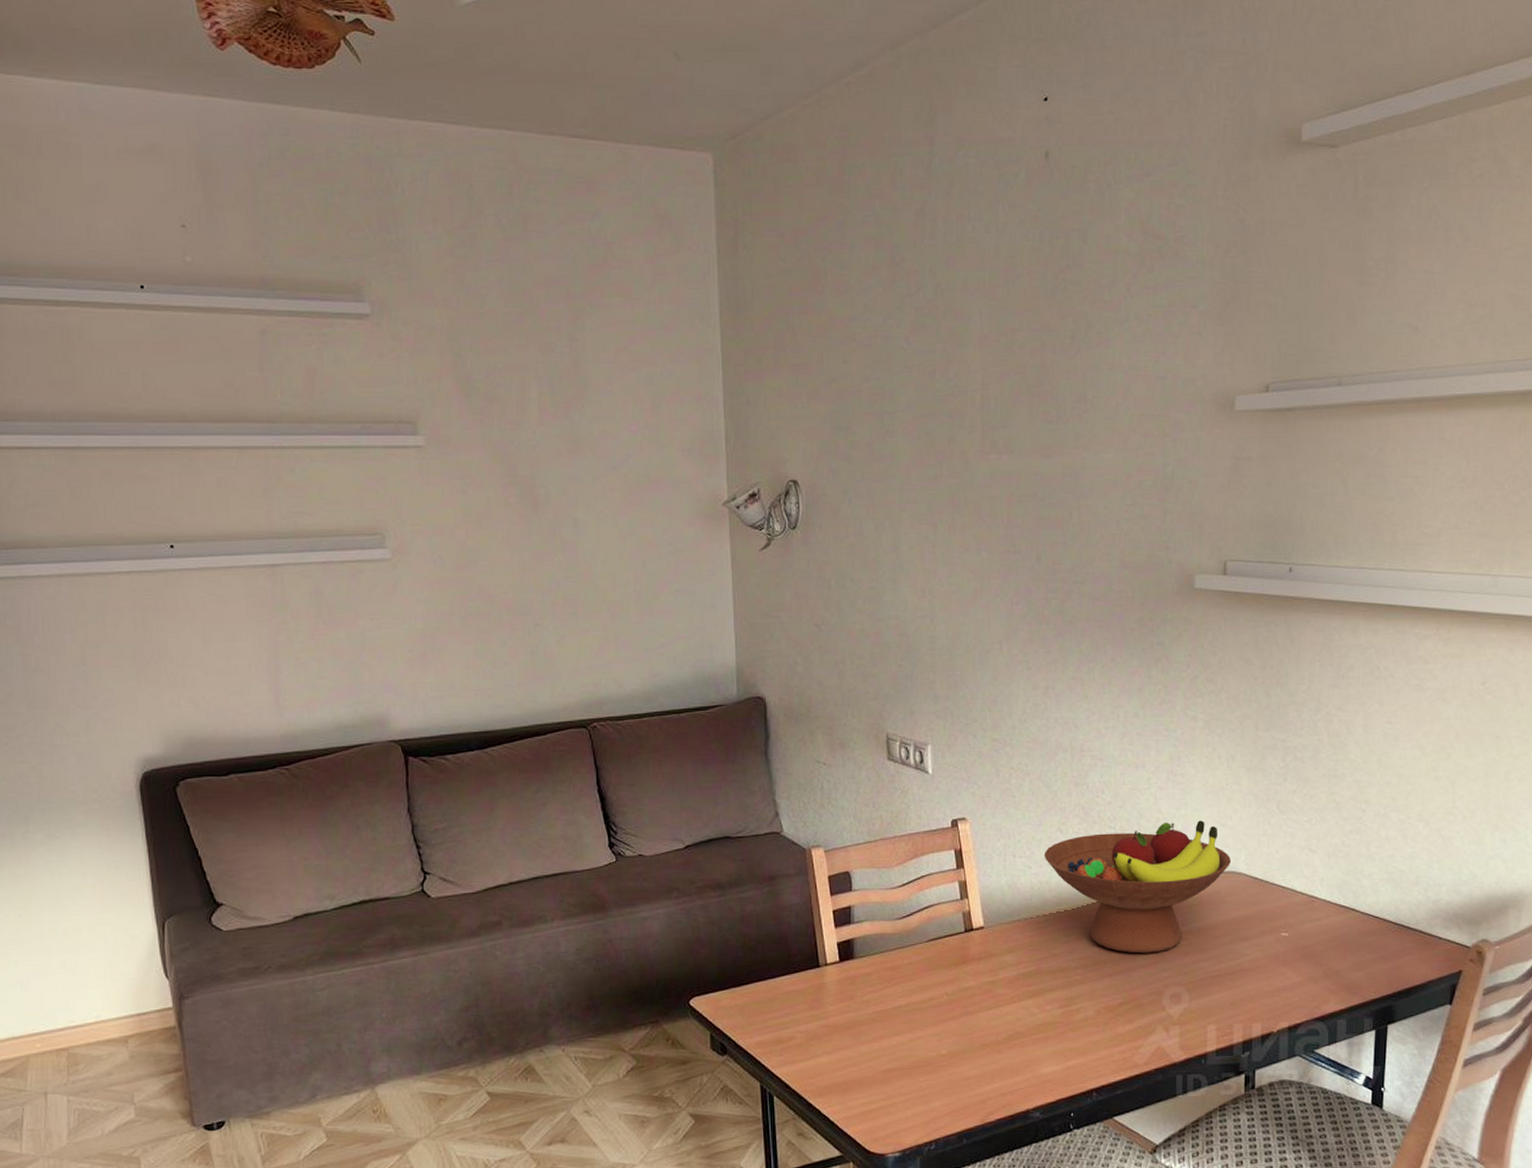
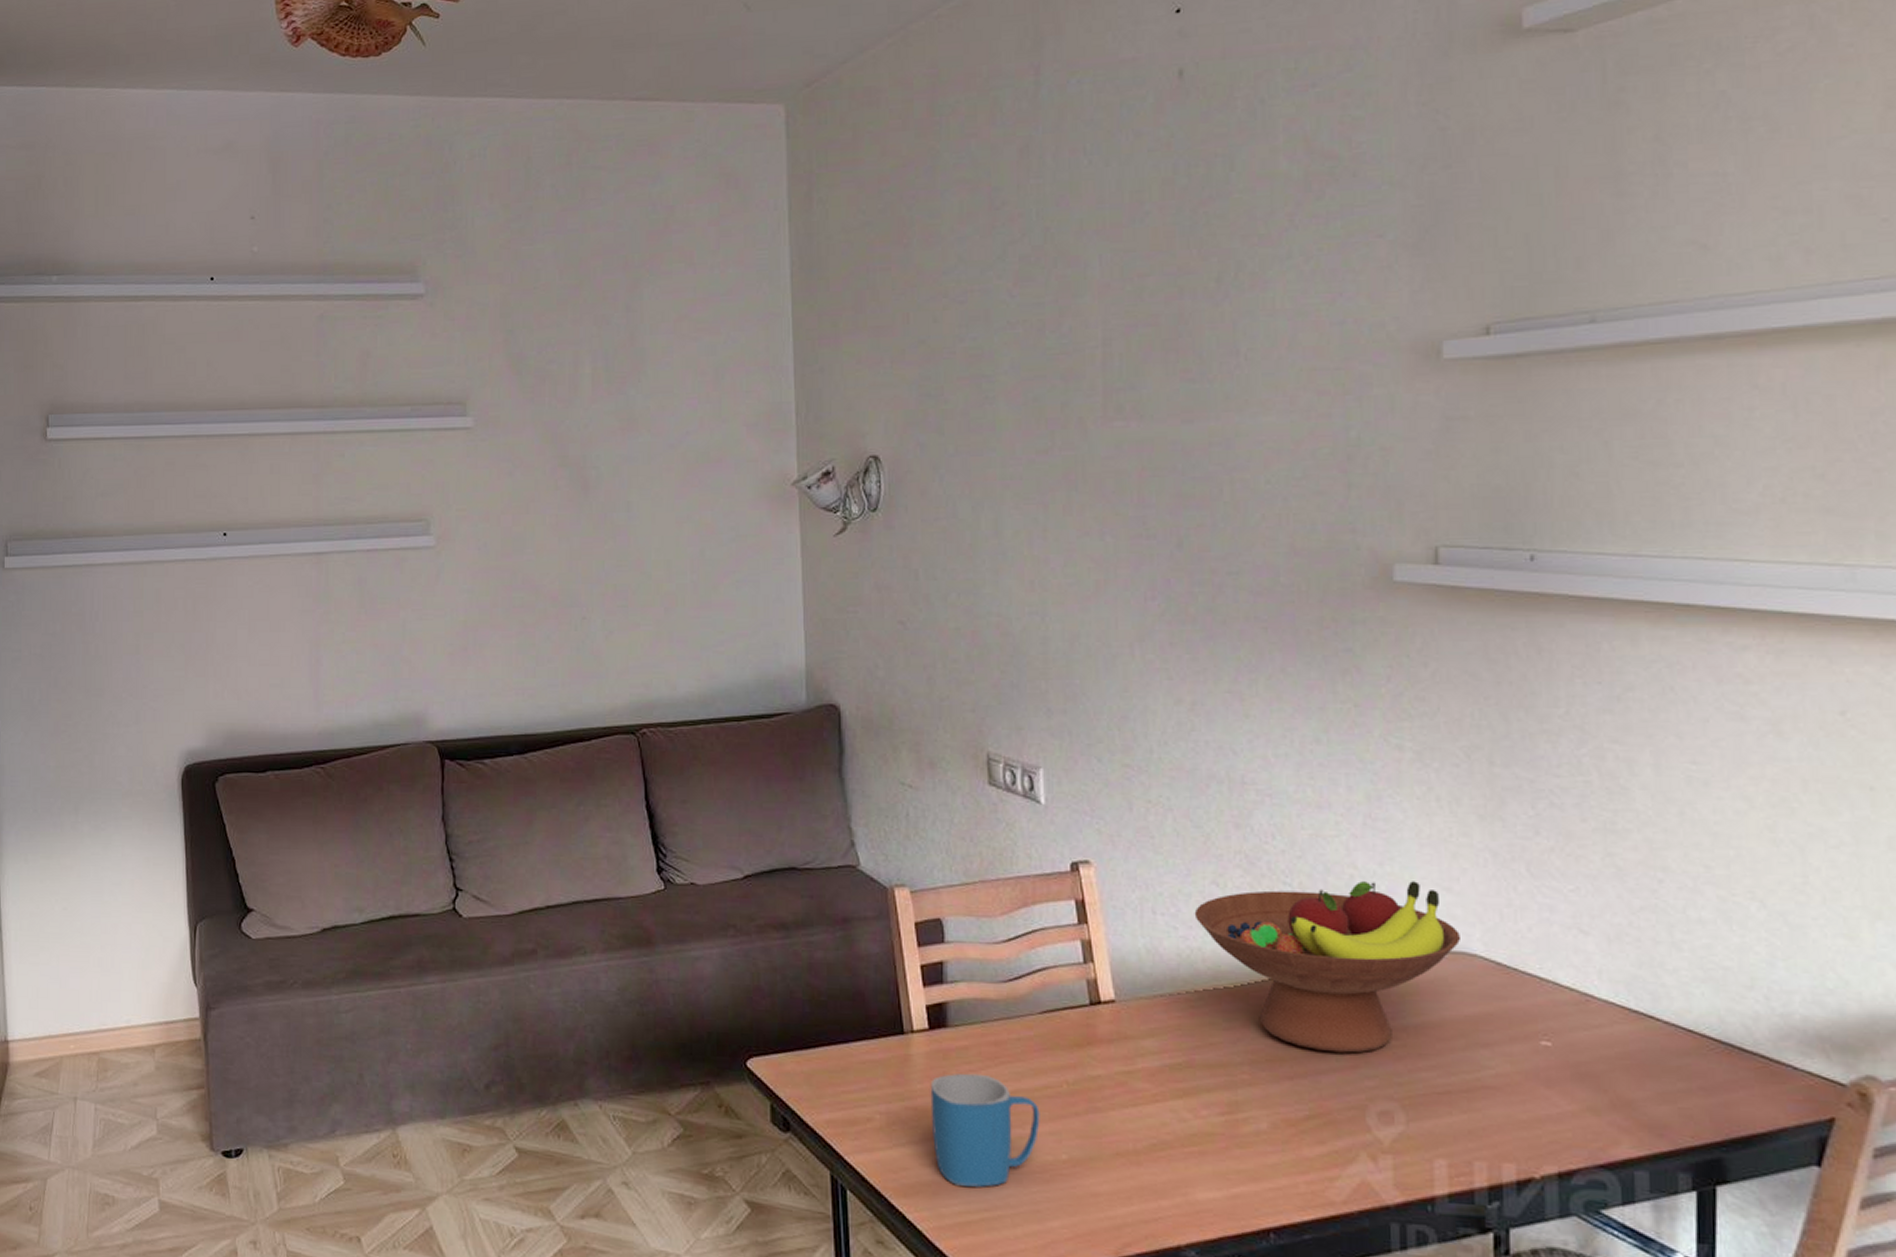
mug: none [840,993,926,1083] -> present [930,1073,1040,1187]

